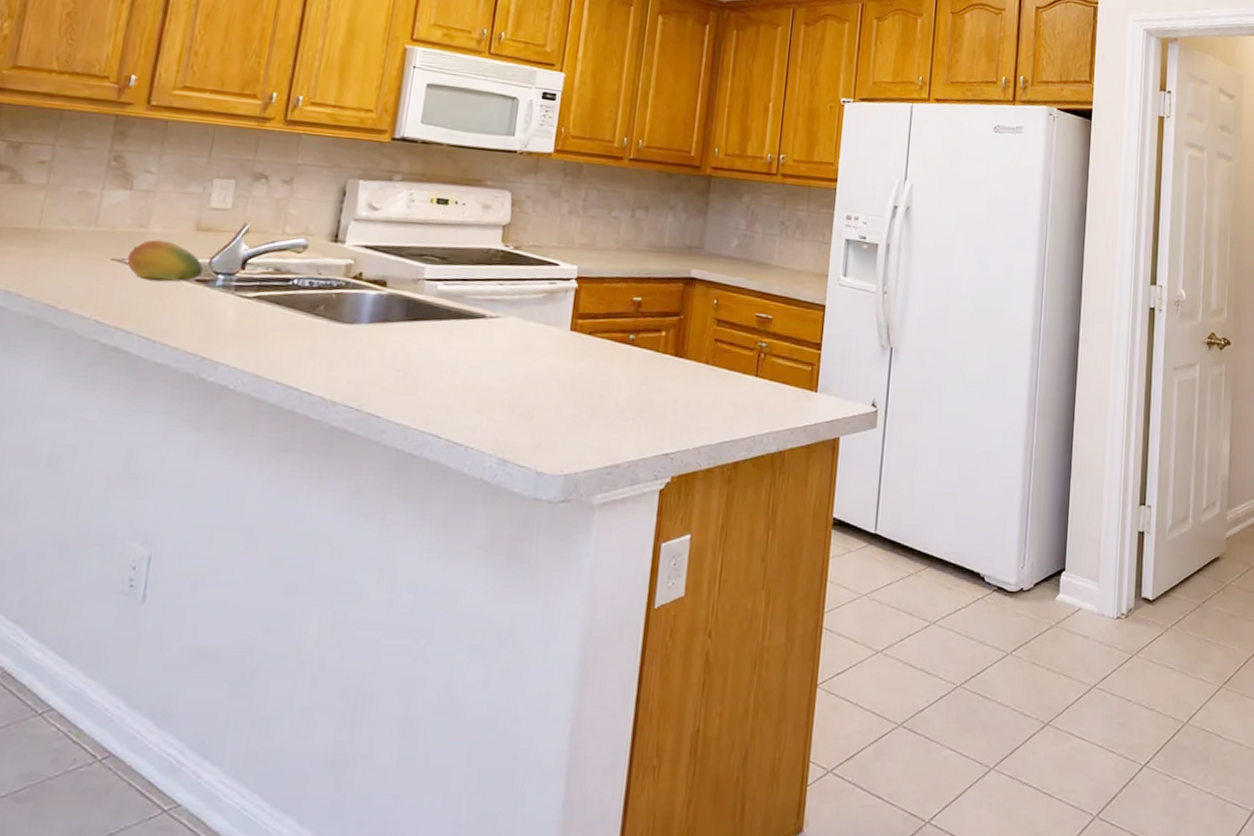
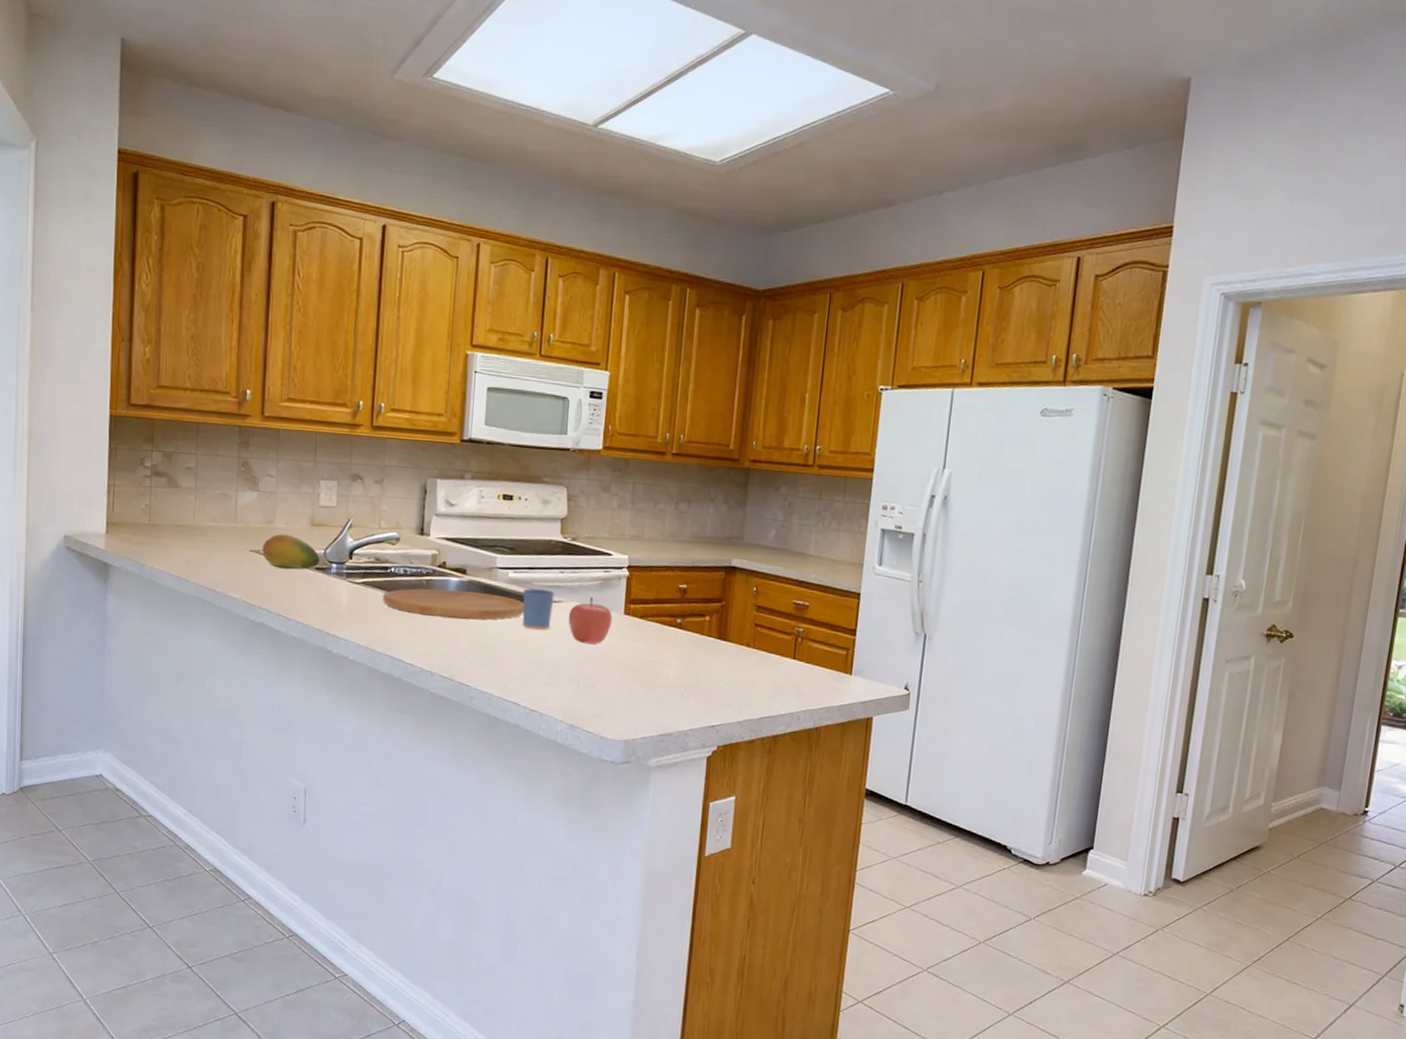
cutting board: none [279,303,454,339] -> present [383,588,524,620]
mug: none [450,302,491,349] -> present [522,588,555,630]
fruit: none [505,311,557,364] -> present [568,597,612,644]

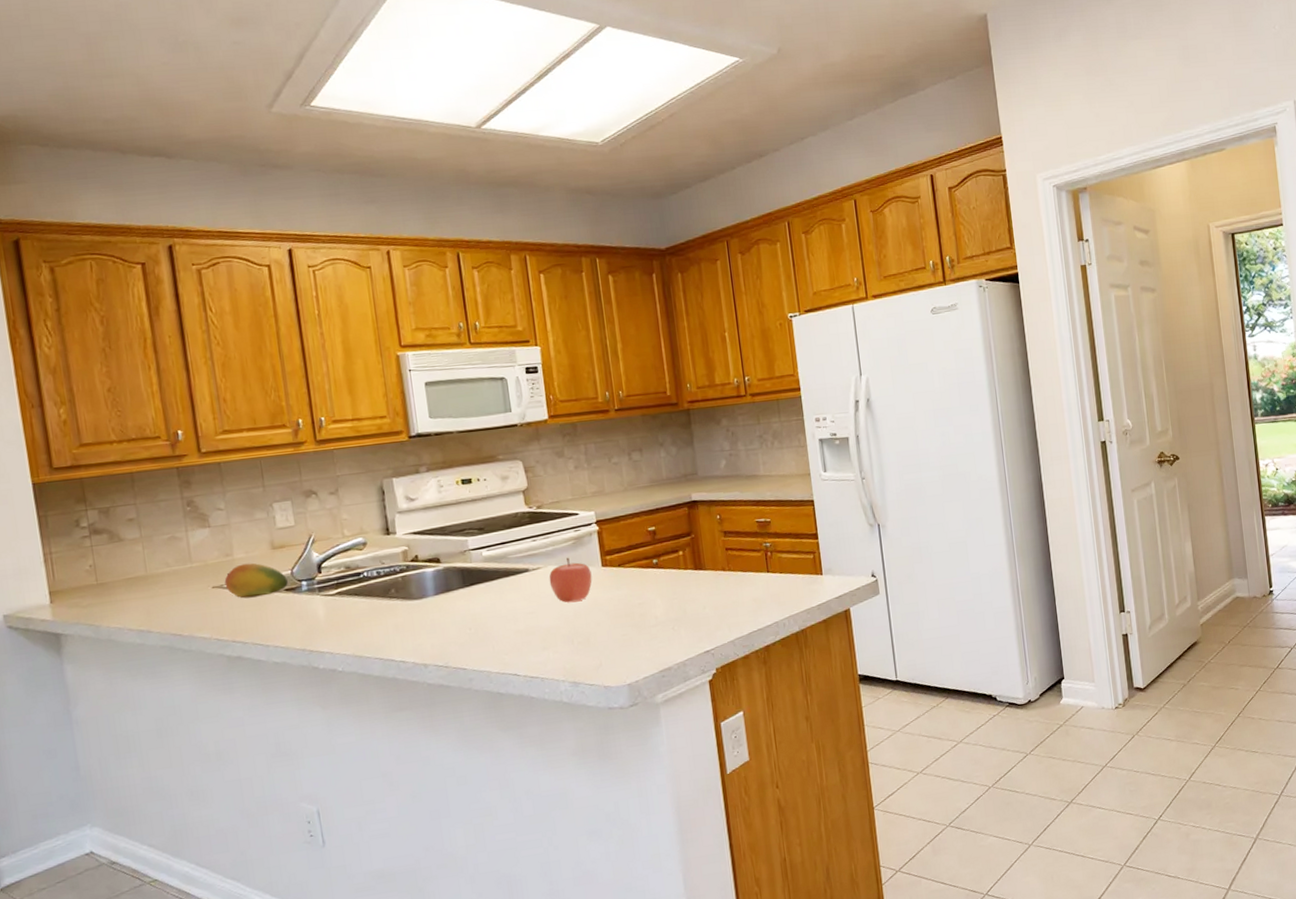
cutting board: present [383,588,524,620] -> none [360,575,505,613]
mug: present [522,588,555,630] -> none [500,560,534,601]

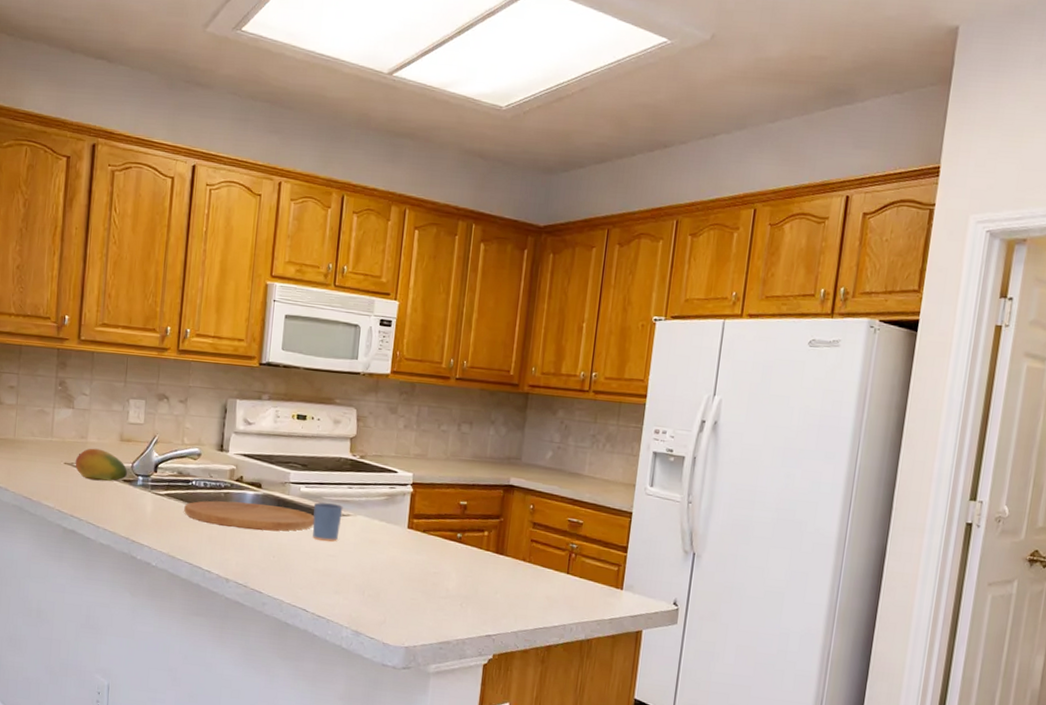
cutting board: none [360,575,505,613] -> present [184,500,315,531]
mug: none [500,560,534,601] -> present [312,502,343,541]
fruit: present [549,557,592,603] -> none [355,511,397,556]

